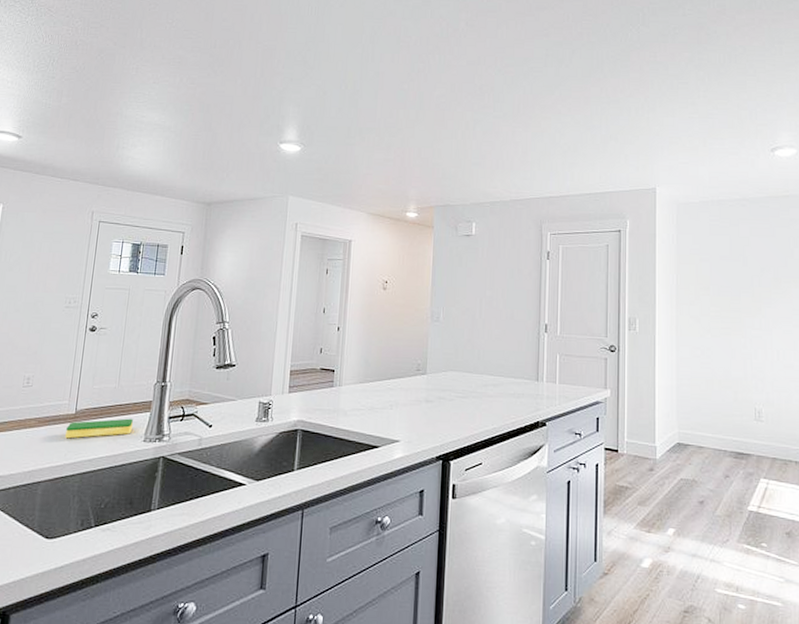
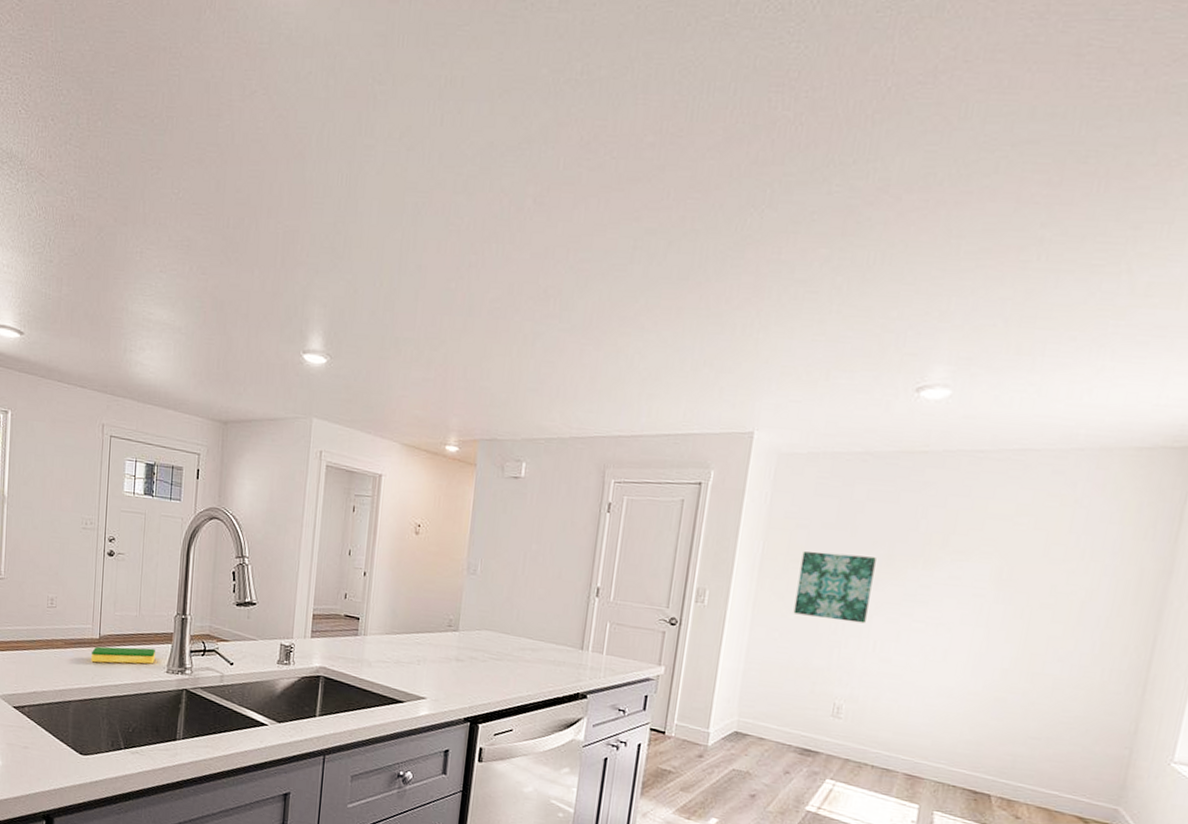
wall art: none [709,280,767,337] -> present [793,551,876,624]

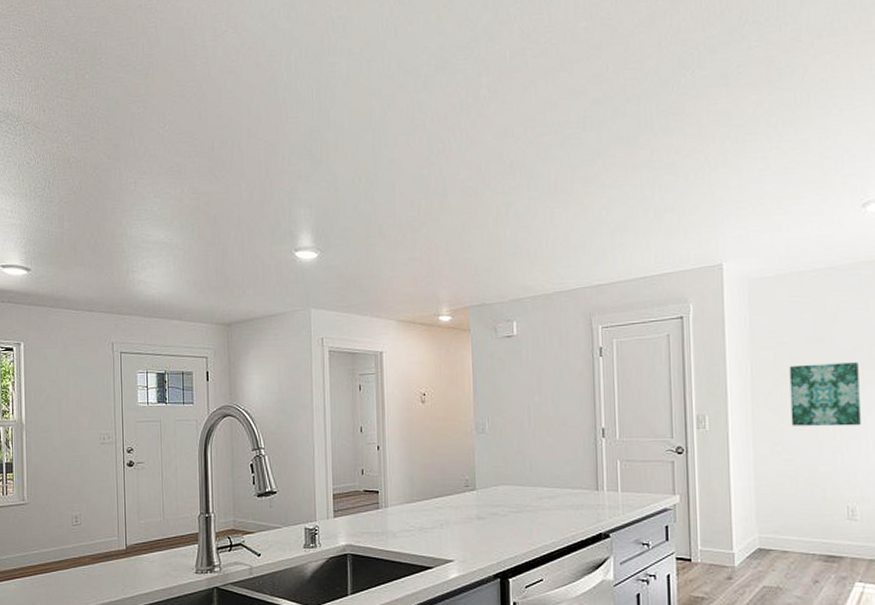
dish sponge: present [91,646,155,664] -> none [120,551,183,574]

